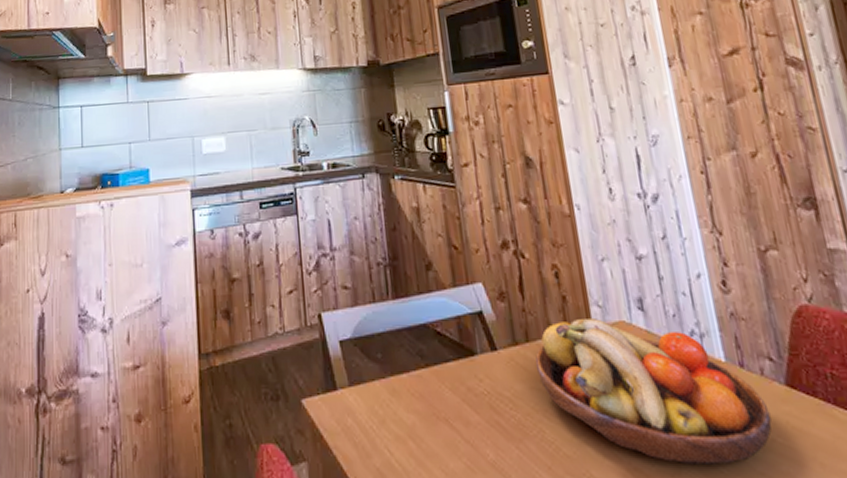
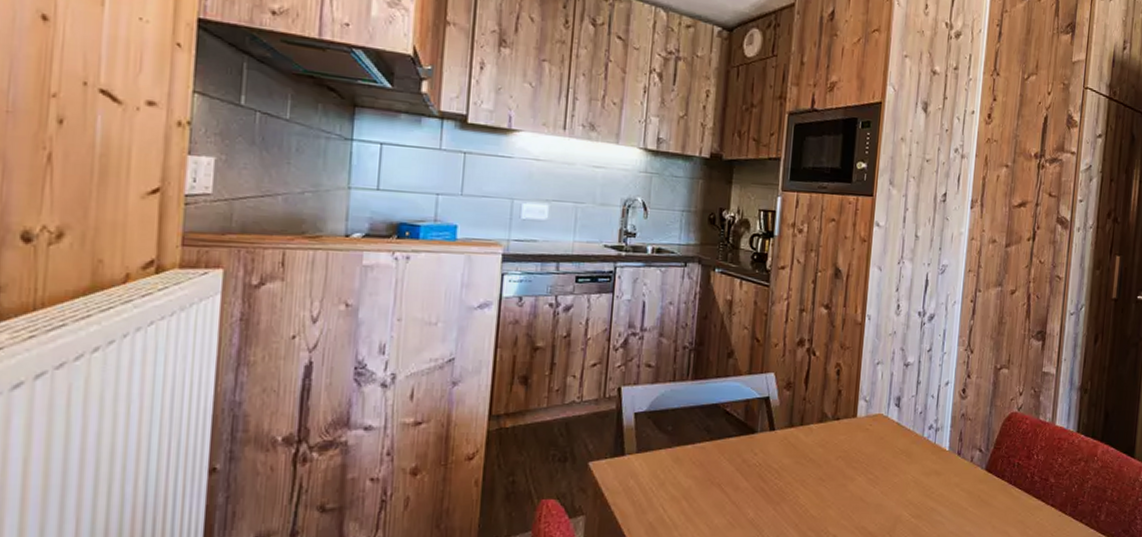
fruit bowl: present [535,317,772,465] -> none [803,409,969,525]

